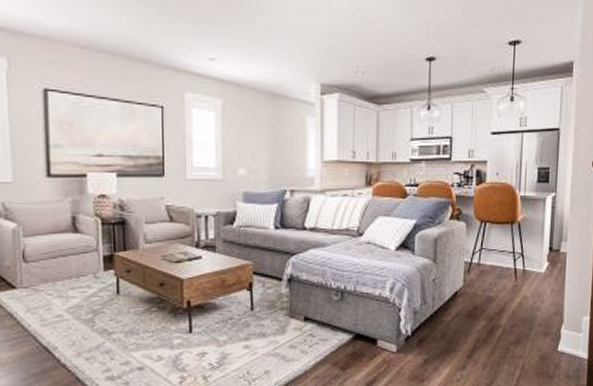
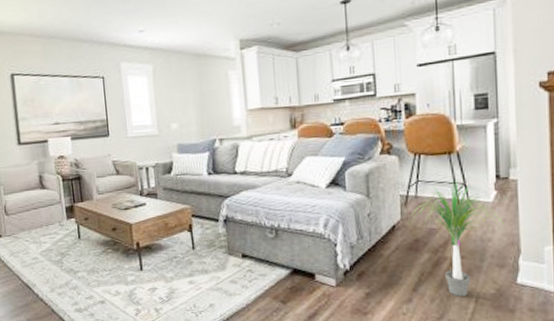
potted plant: none [472,249,552,363] -> present [411,179,503,296]

